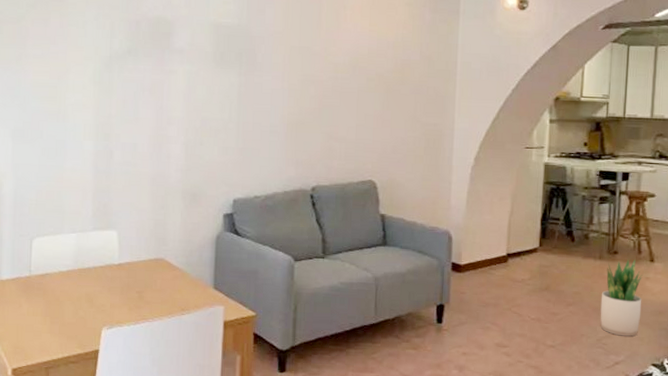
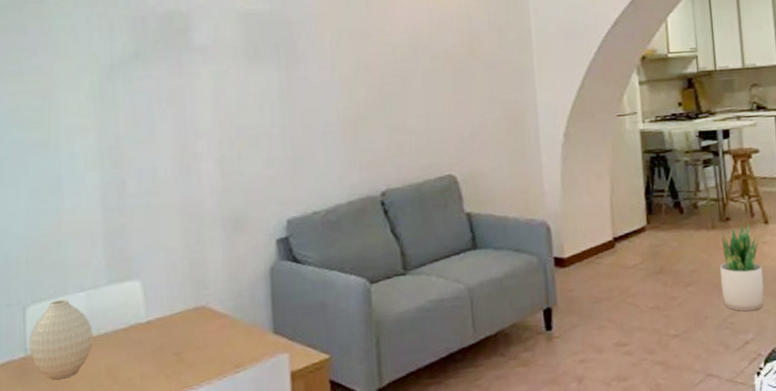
vase: none [33,236,80,297] -> present [29,299,94,380]

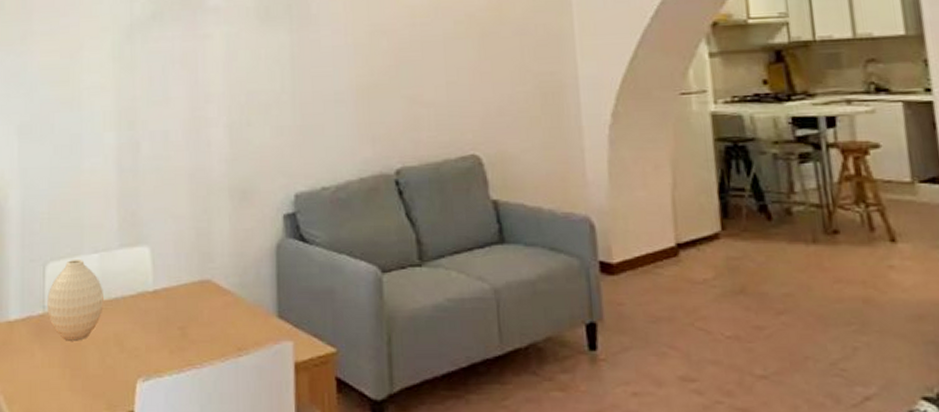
planter: present [719,224,764,312] -> none [824,240,892,356]

